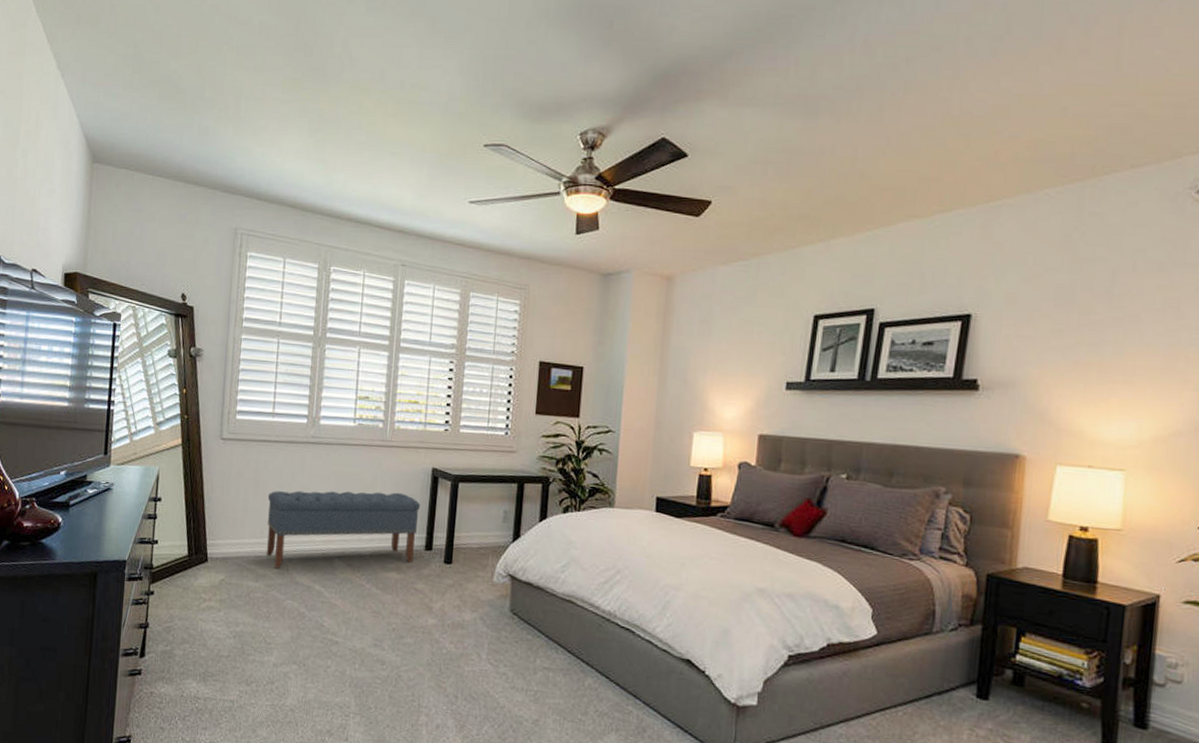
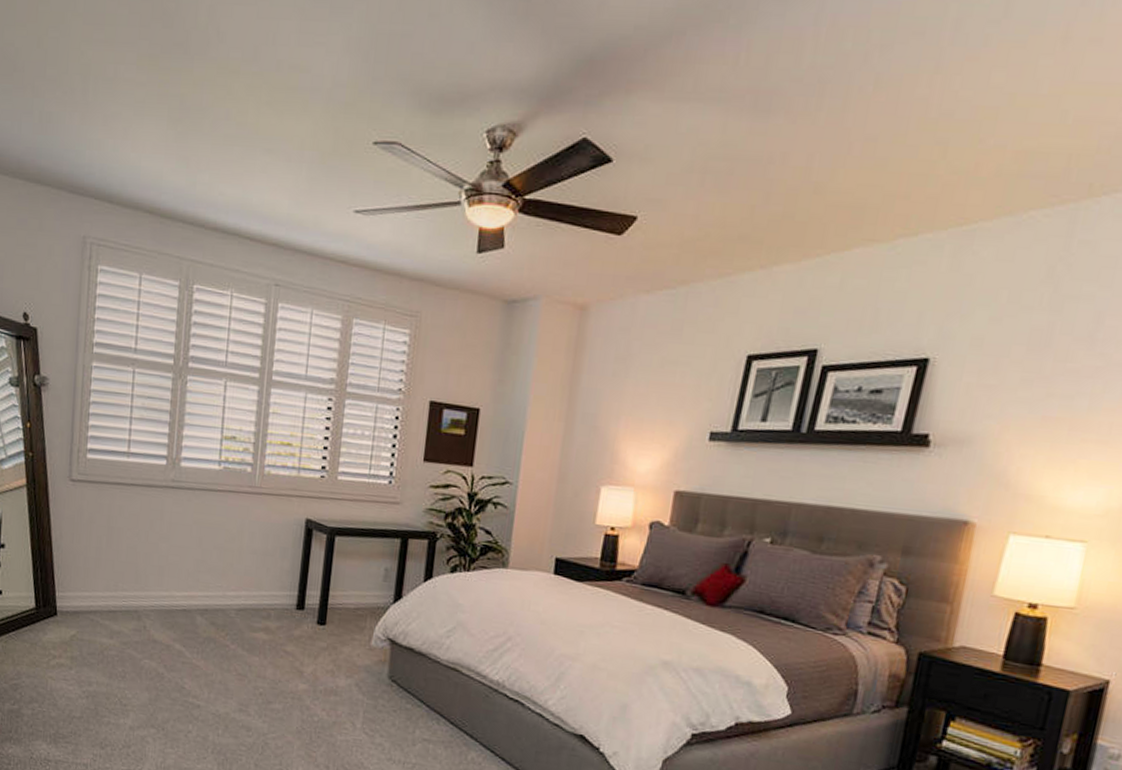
bench: present [266,490,421,569] -> none [121,539,293,625]

